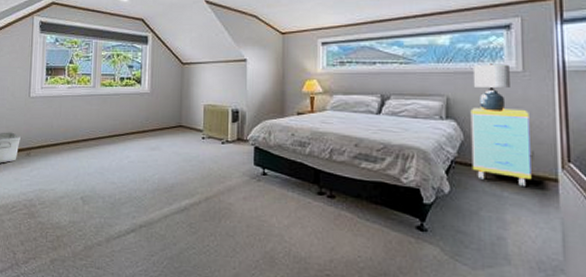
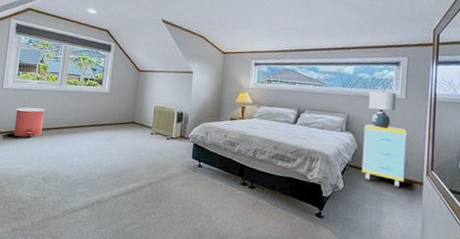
trash can: none [45,117,79,152] -> present [13,107,46,137]

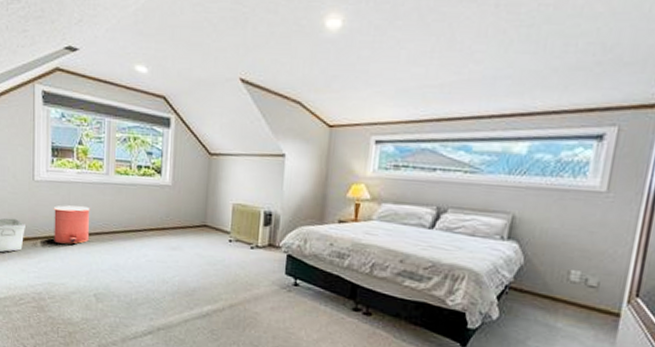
storage cabinet: present [361,124,407,188] -> none [527,230,604,320]
lamp: present [369,90,396,129] -> none [547,178,592,236]

